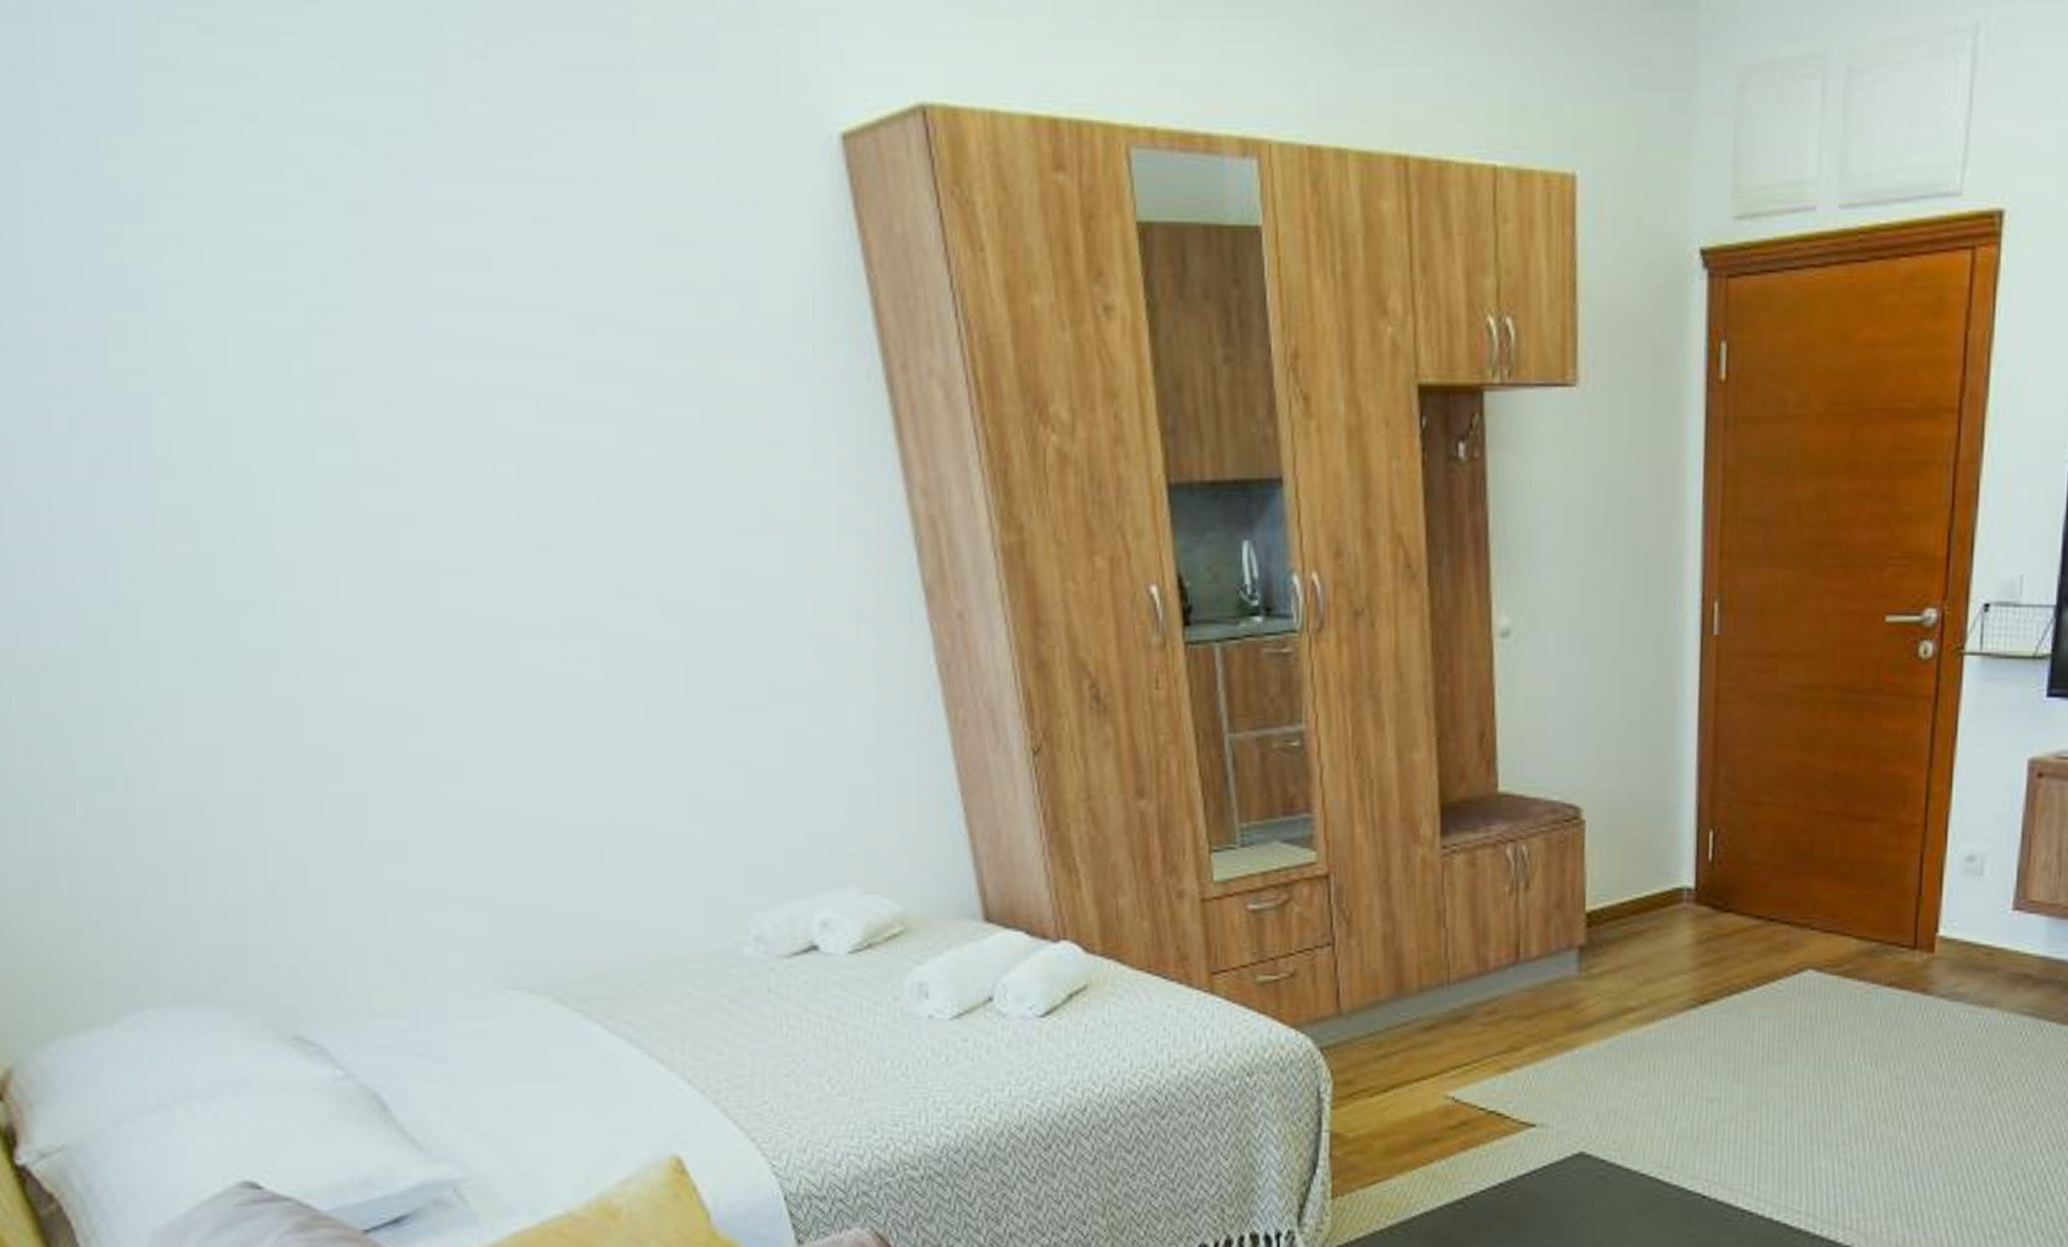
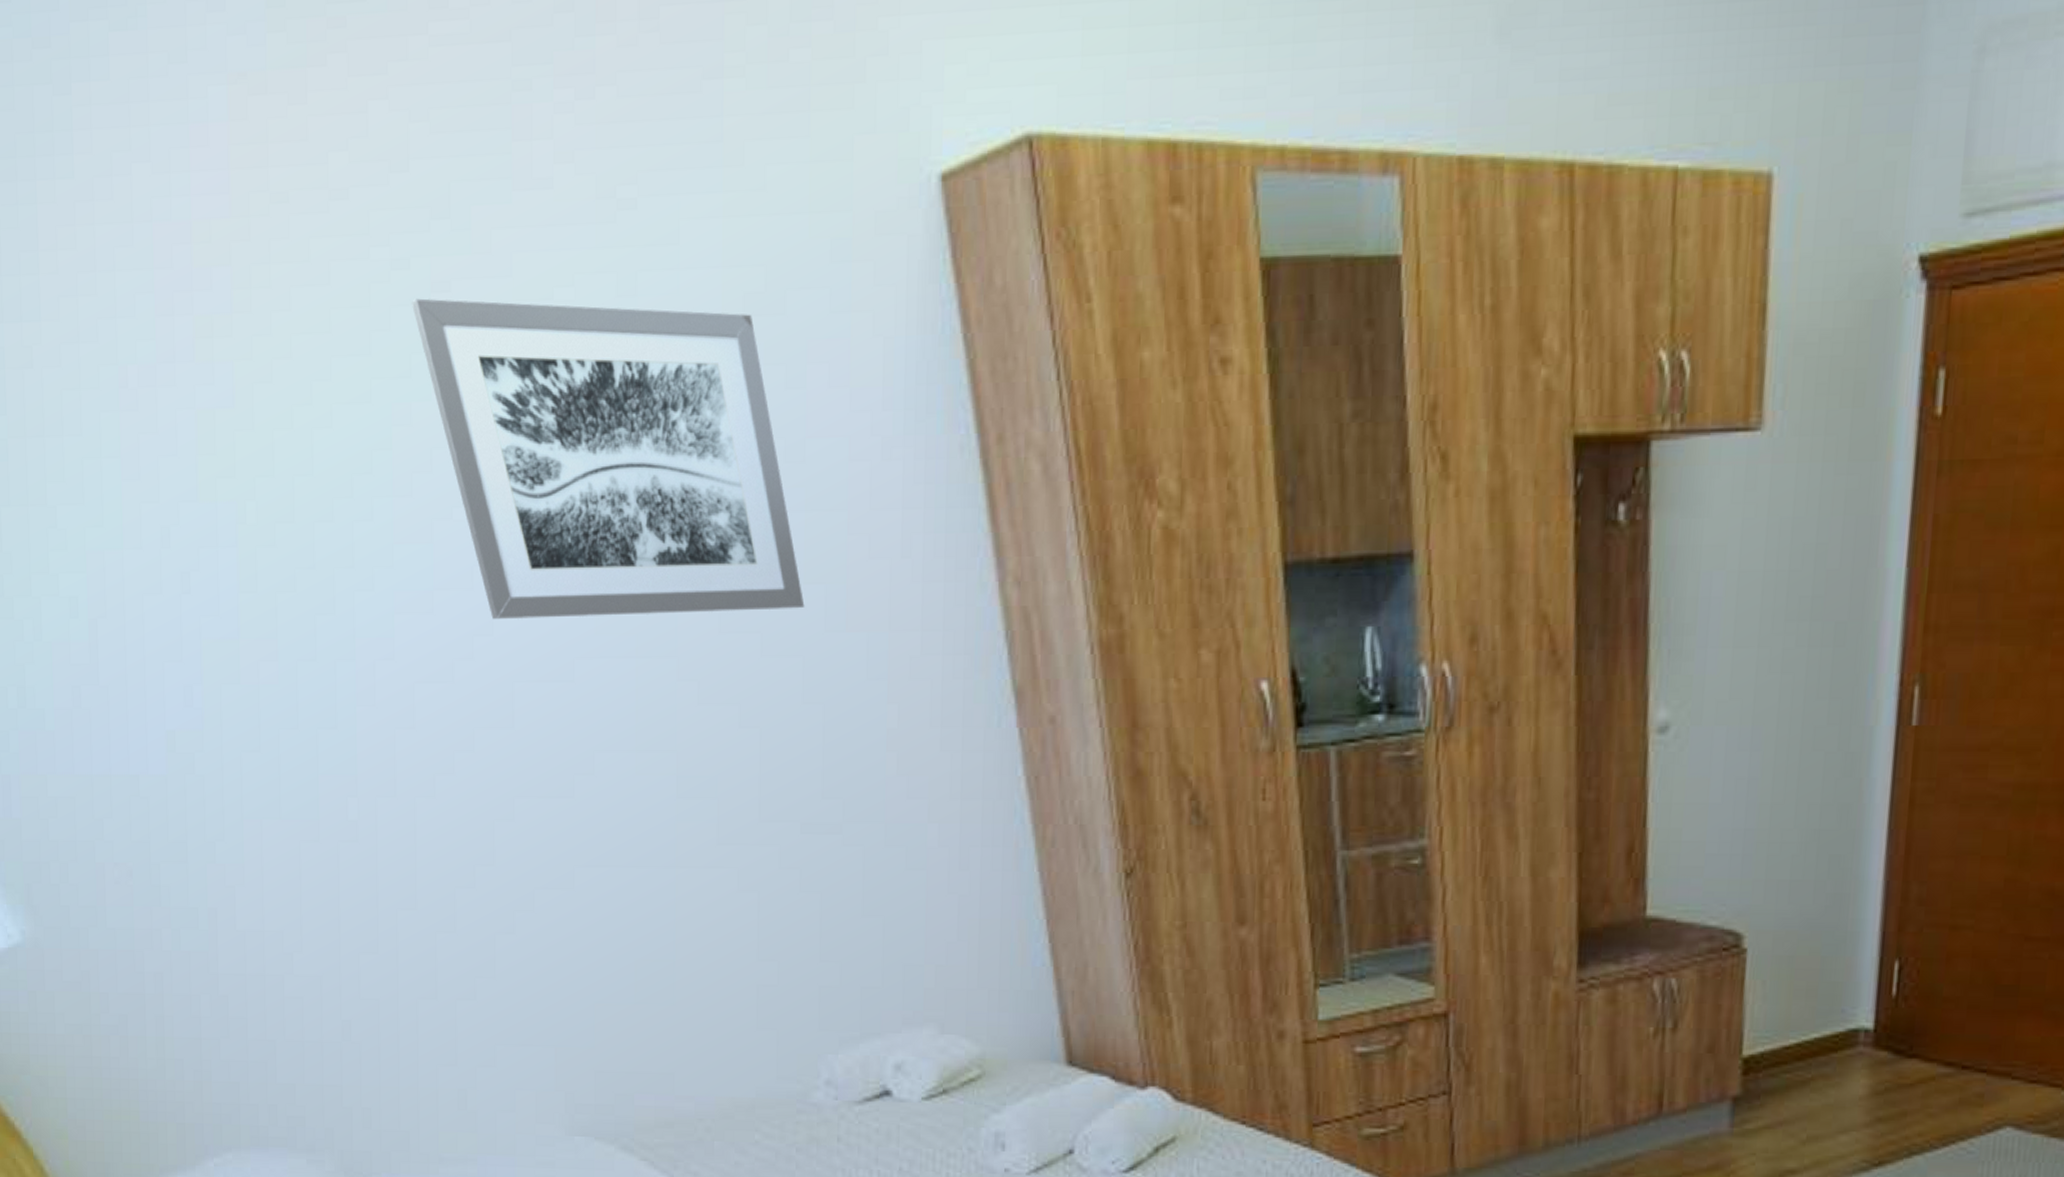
wall art: none [328,217,723,513] -> present [412,298,805,619]

